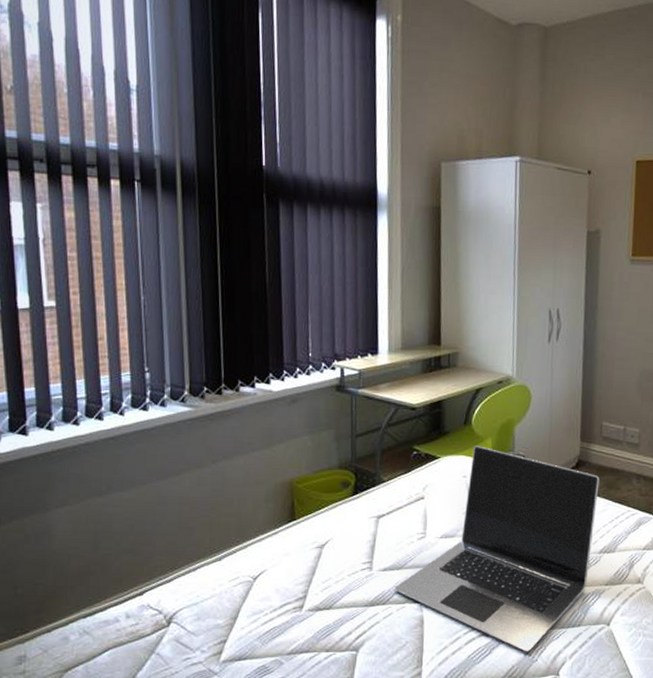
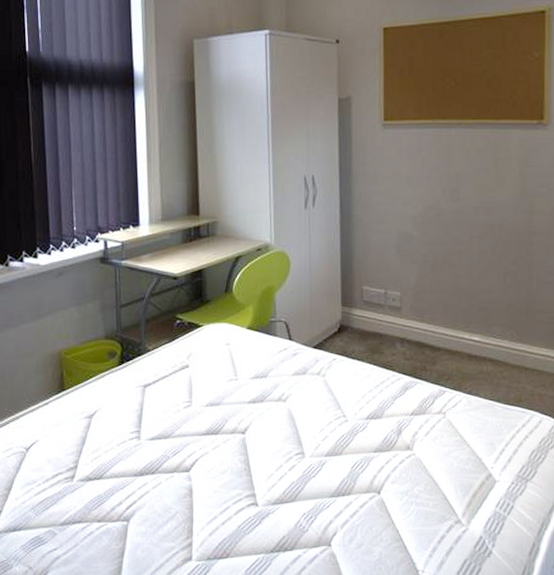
laptop: present [395,446,600,652] -> none [163,313,363,522]

